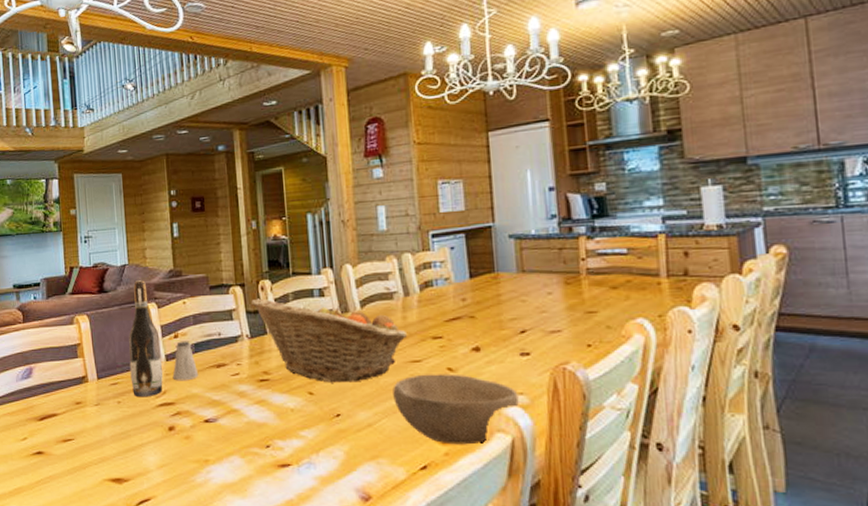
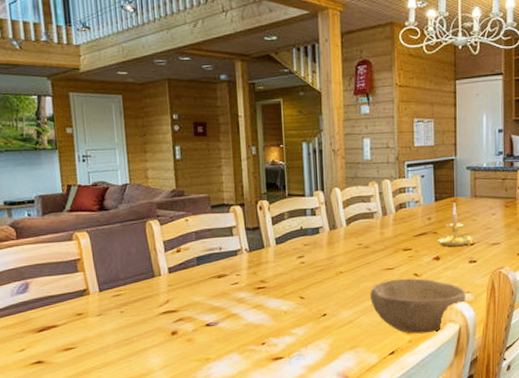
wine bottle: present [128,280,163,398] -> none [131,199,166,307]
saltshaker: present [172,341,199,381] -> none [175,255,201,291]
fruit basket: present [251,298,408,383] -> none [250,217,384,289]
candle holder: none [475,279,524,334] -> present [437,202,473,246]

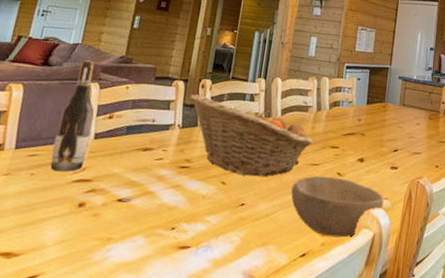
wine bottle: none [131,199,166,307] -> present [50,60,94,172]
fruit basket: none [250,217,384,289] -> present [190,94,313,177]
candle holder: present [437,202,473,246] -> none [364,108,397,151]

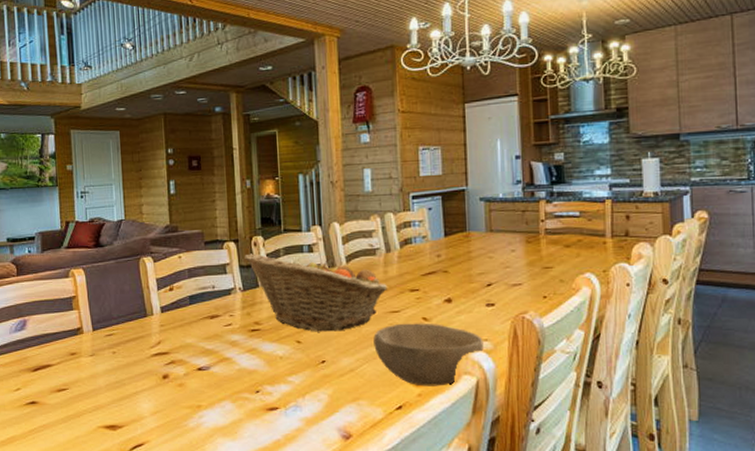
wine bottle: present [50,60,94,172] -> none [124,235,158,348]

